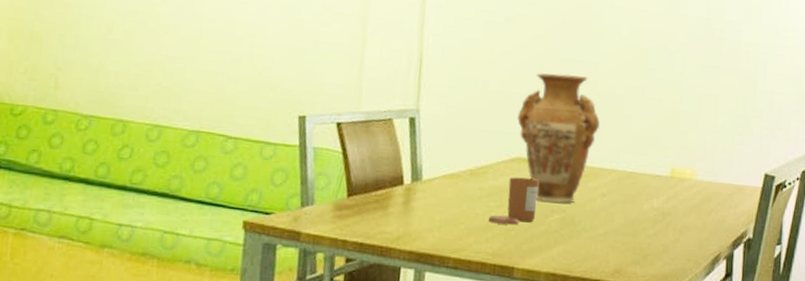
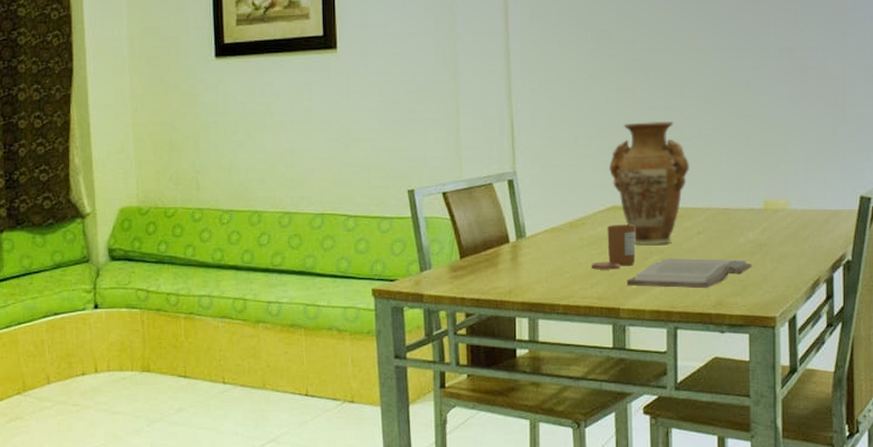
book: none [523,218,654,255] -> present [626,258,752,289]

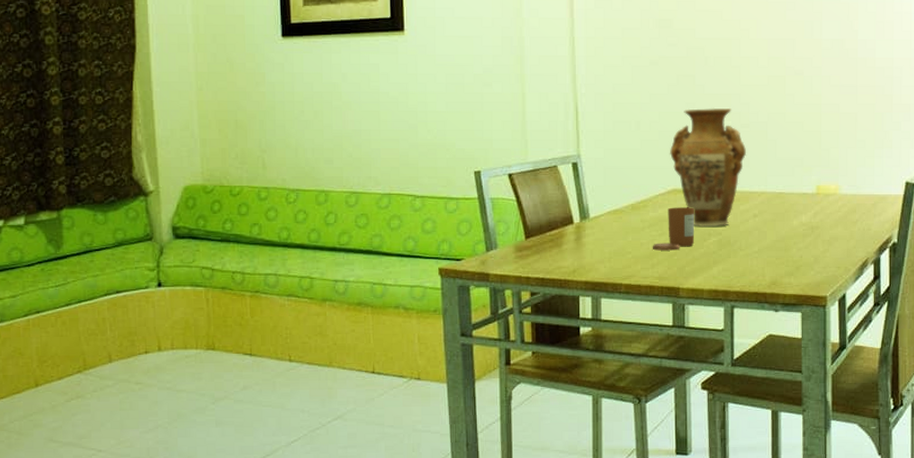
book: present [626,258,752,289] -> none [686,240,805,269]

